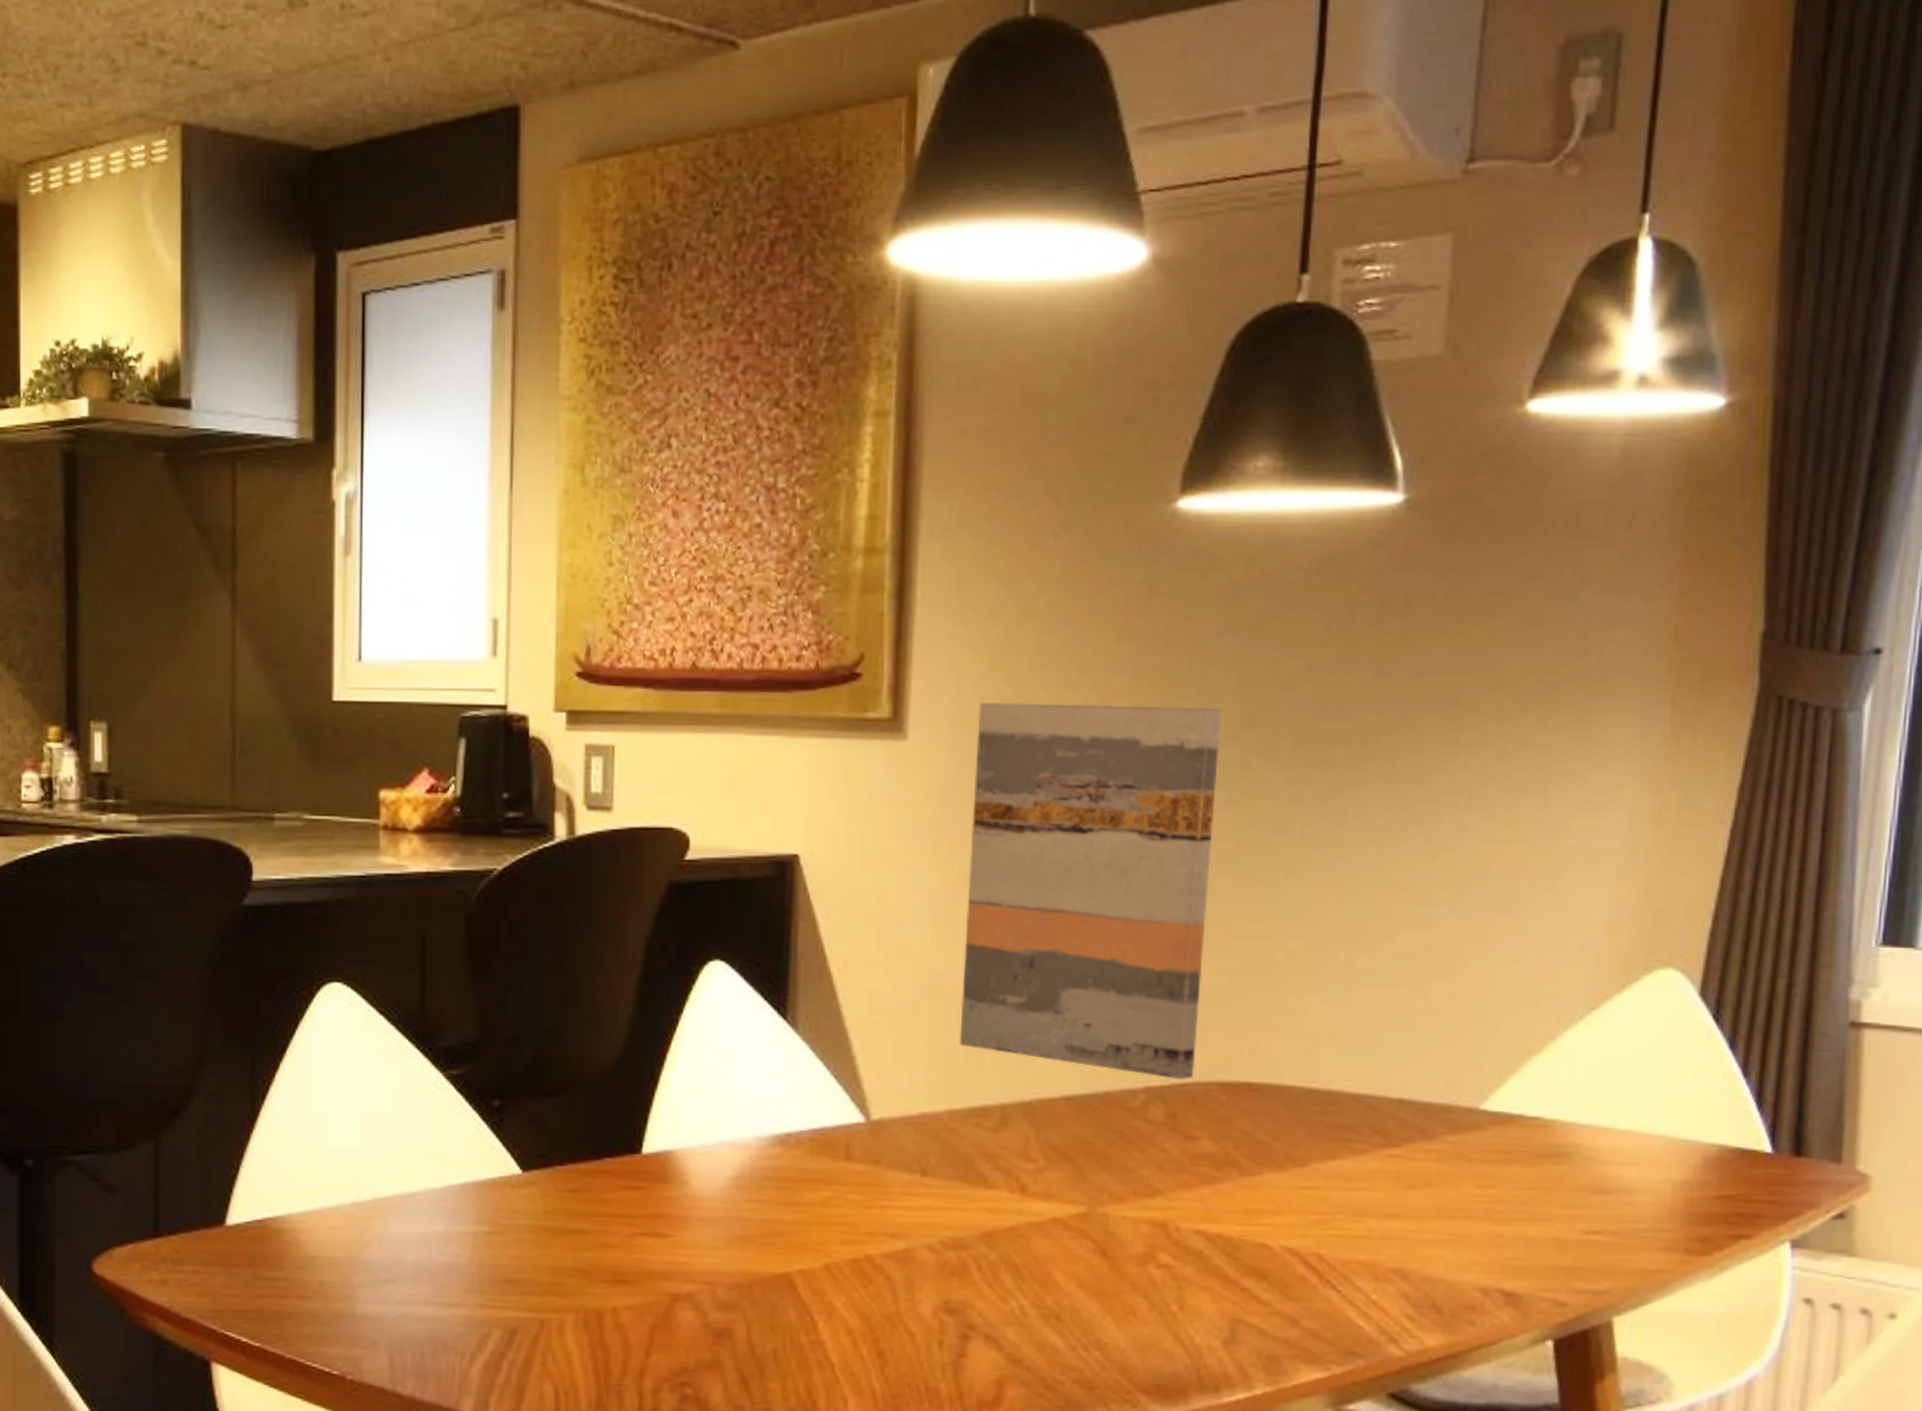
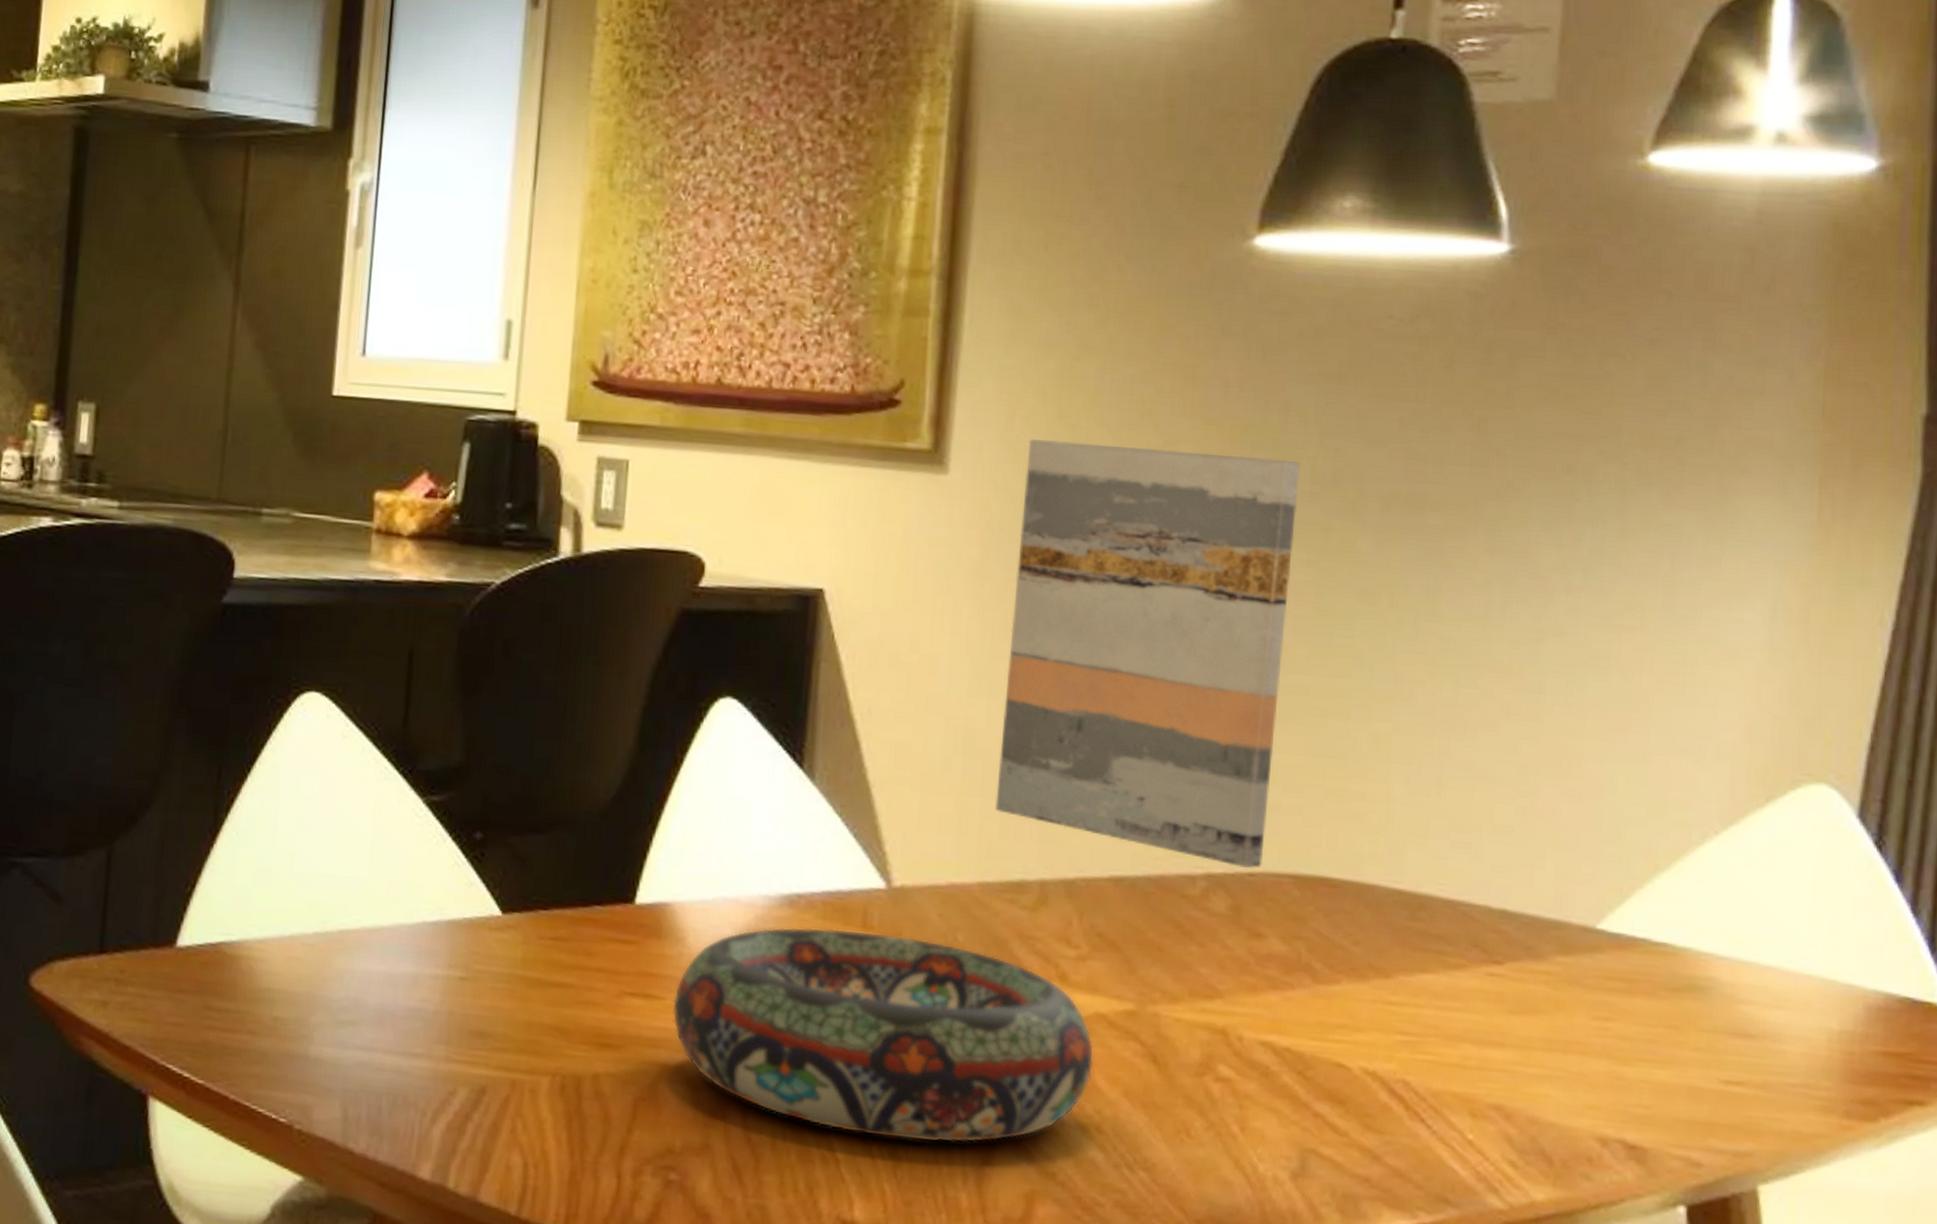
decorative bowl: none [680,1161,1052,1342] -> present [672,927,1095,1143]

